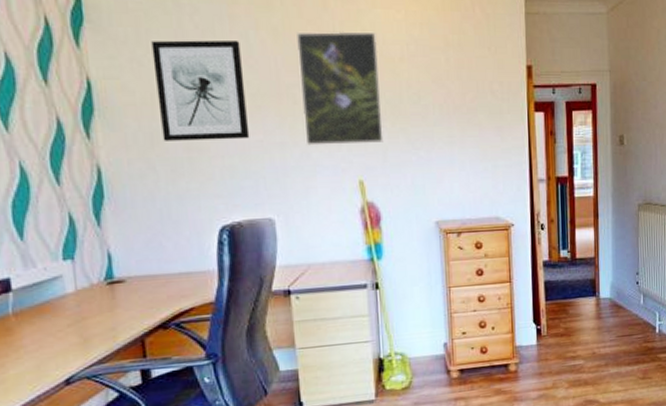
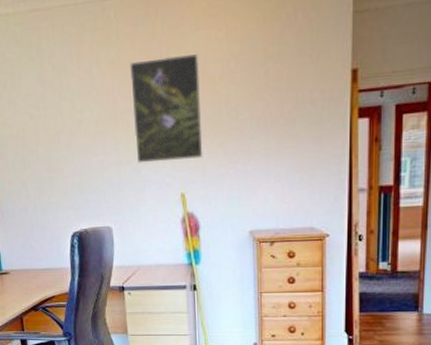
wall art: present [151,40,250,141] -> none [22,76,93,165]

